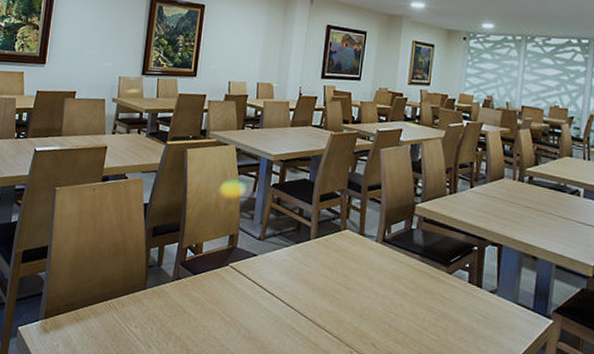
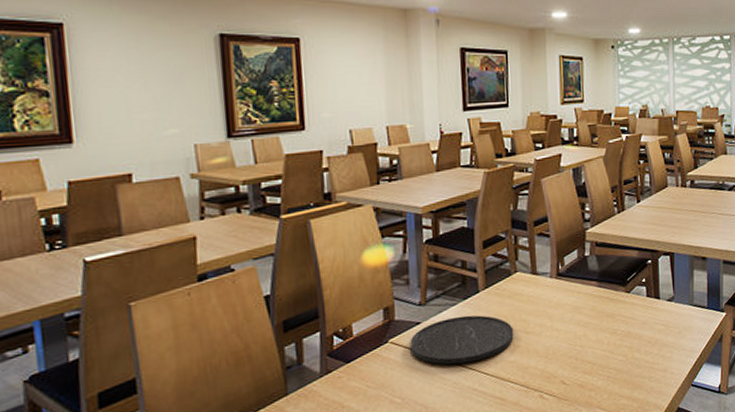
plate: none [245,257,336,303] -> present [410,315,514,365]

